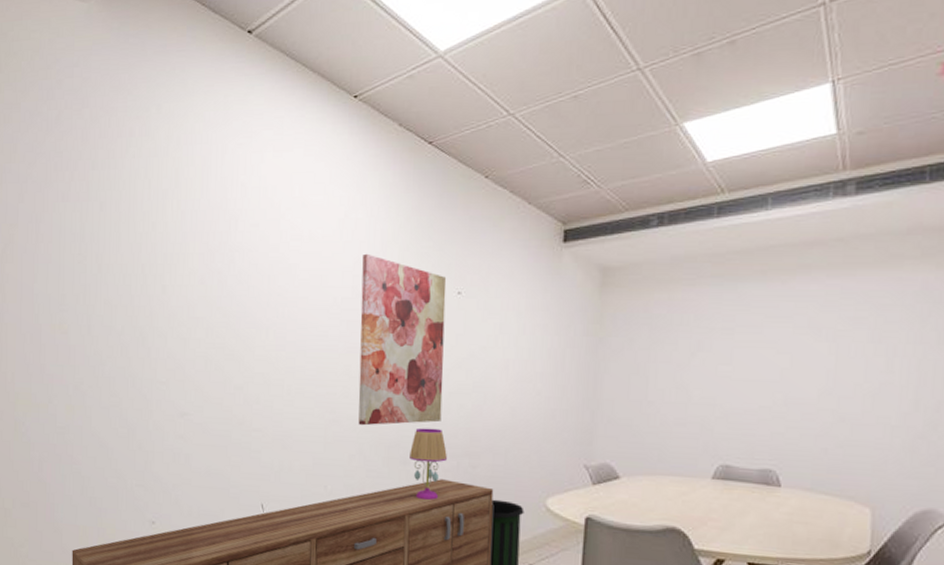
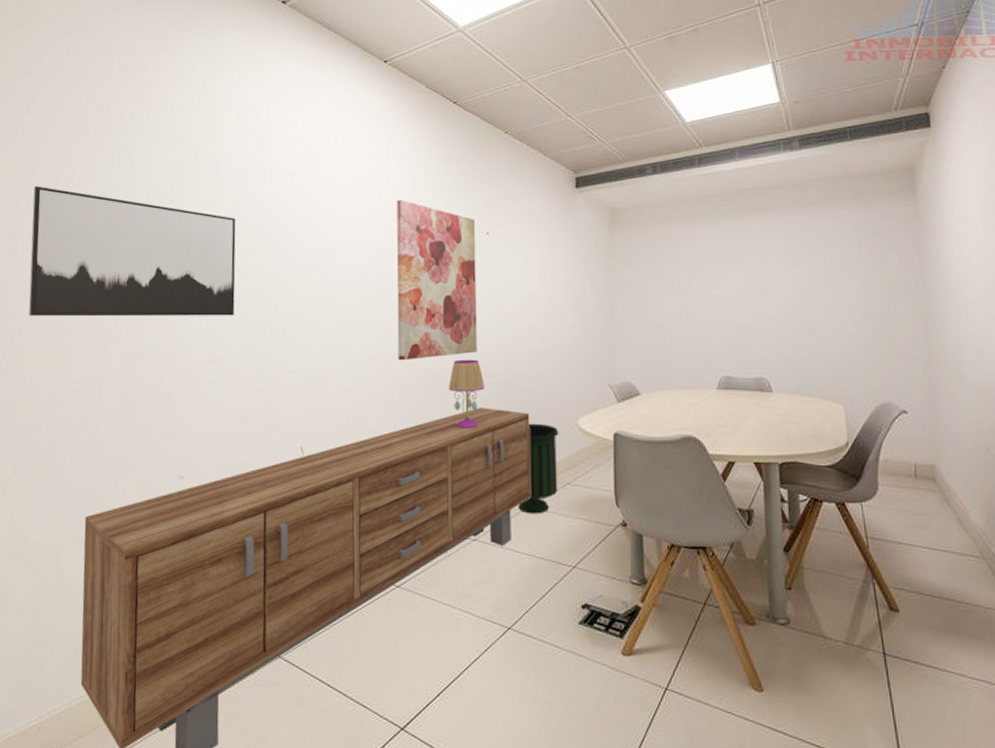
wall art: none [17,236,202,371] -> present [29,186,236,317]

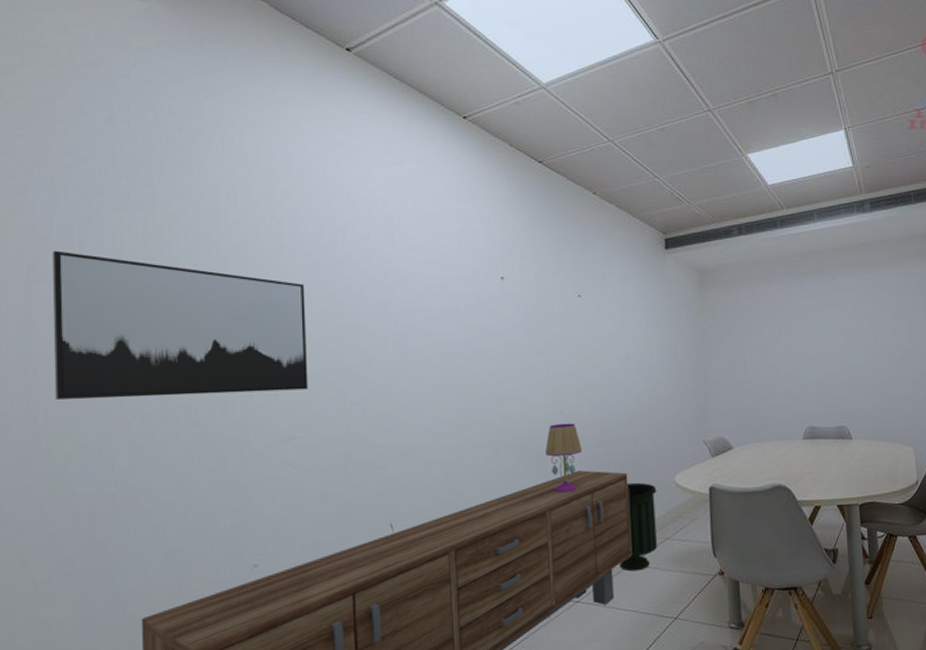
wall art: present [396,199,477,361] -> none [483,262,573,429]

